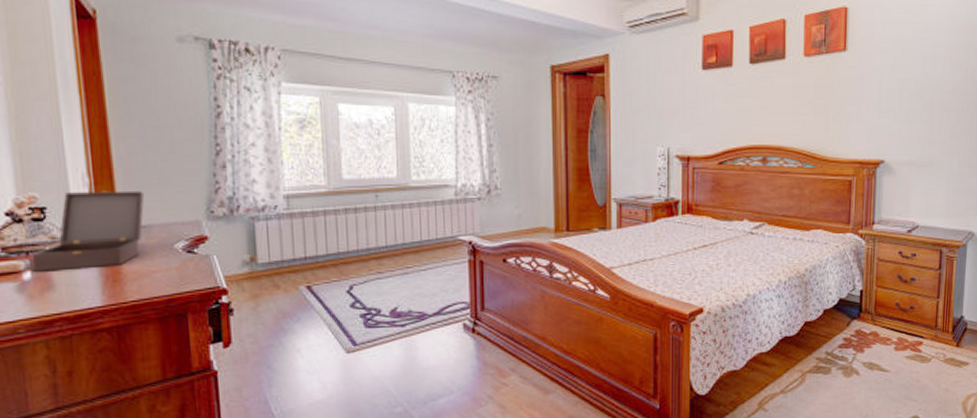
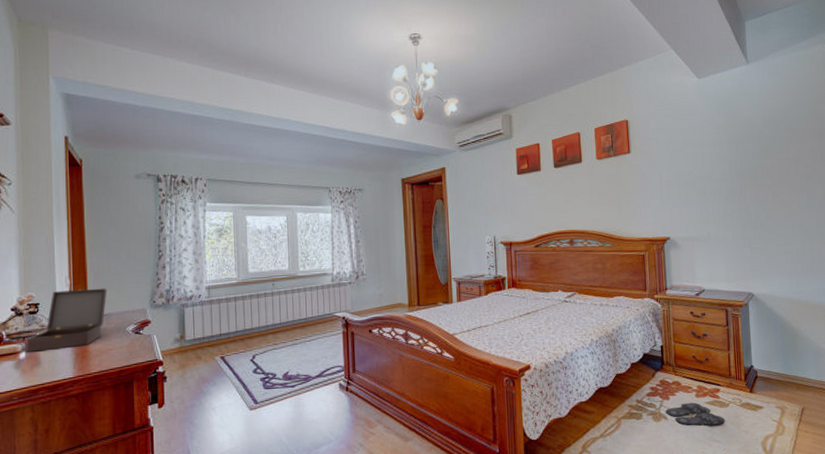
slippers: none [858,356,924,383] -> present [666,402,725,426]

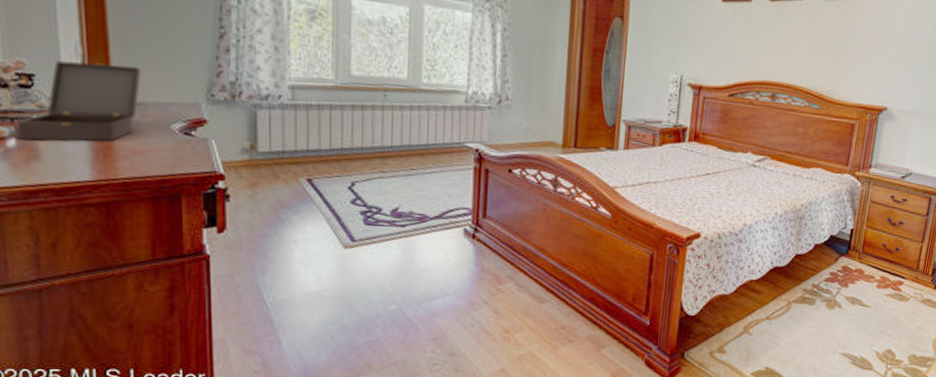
slippers: present [666,402,725,426] -> none [841,292,901,319]

